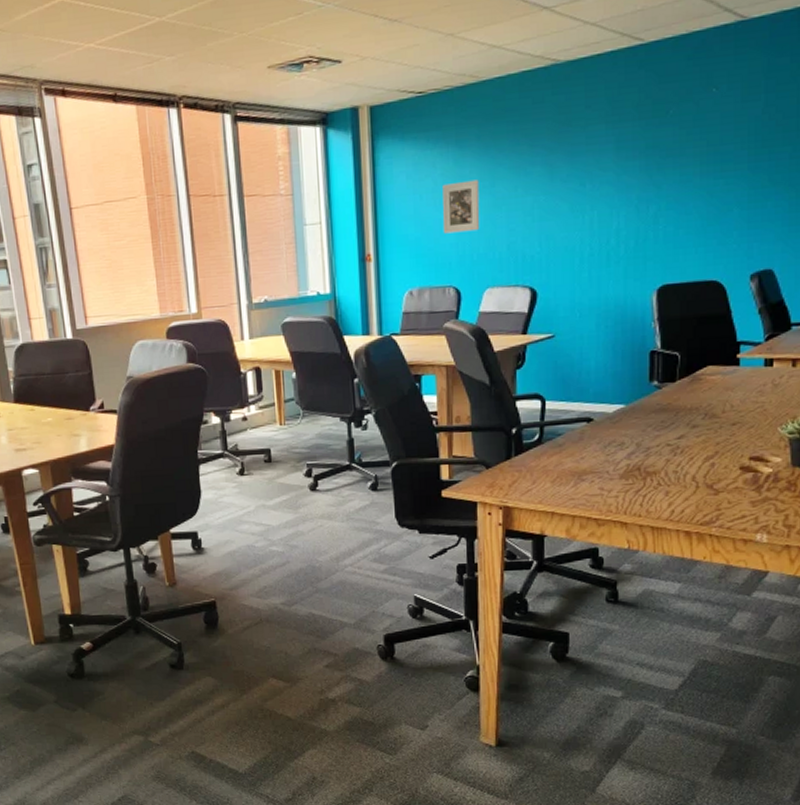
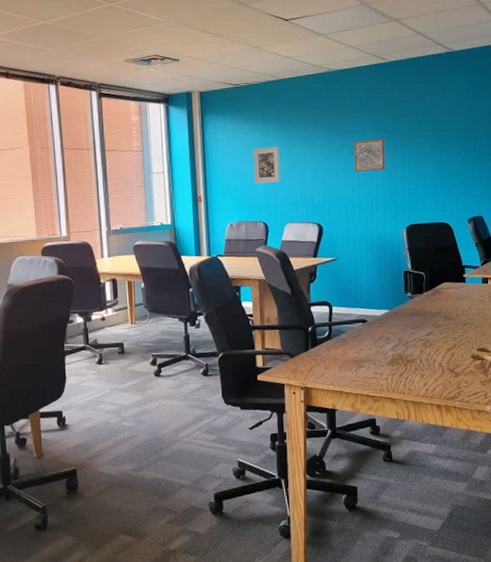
wall art: none [586,161,634,212] -> present [353,139,386,172]

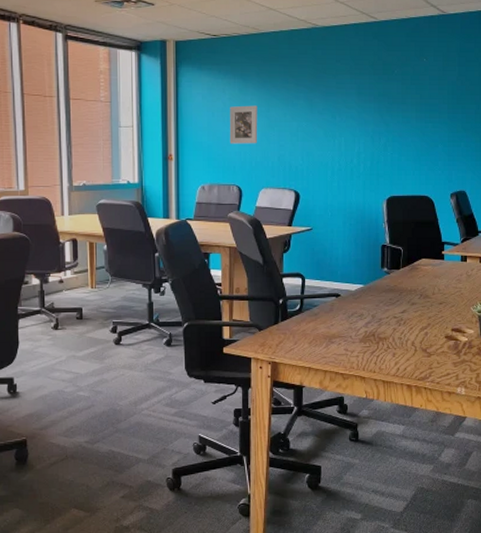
wall art: present [353,139,386,172] -> none [336,104,370,137]

